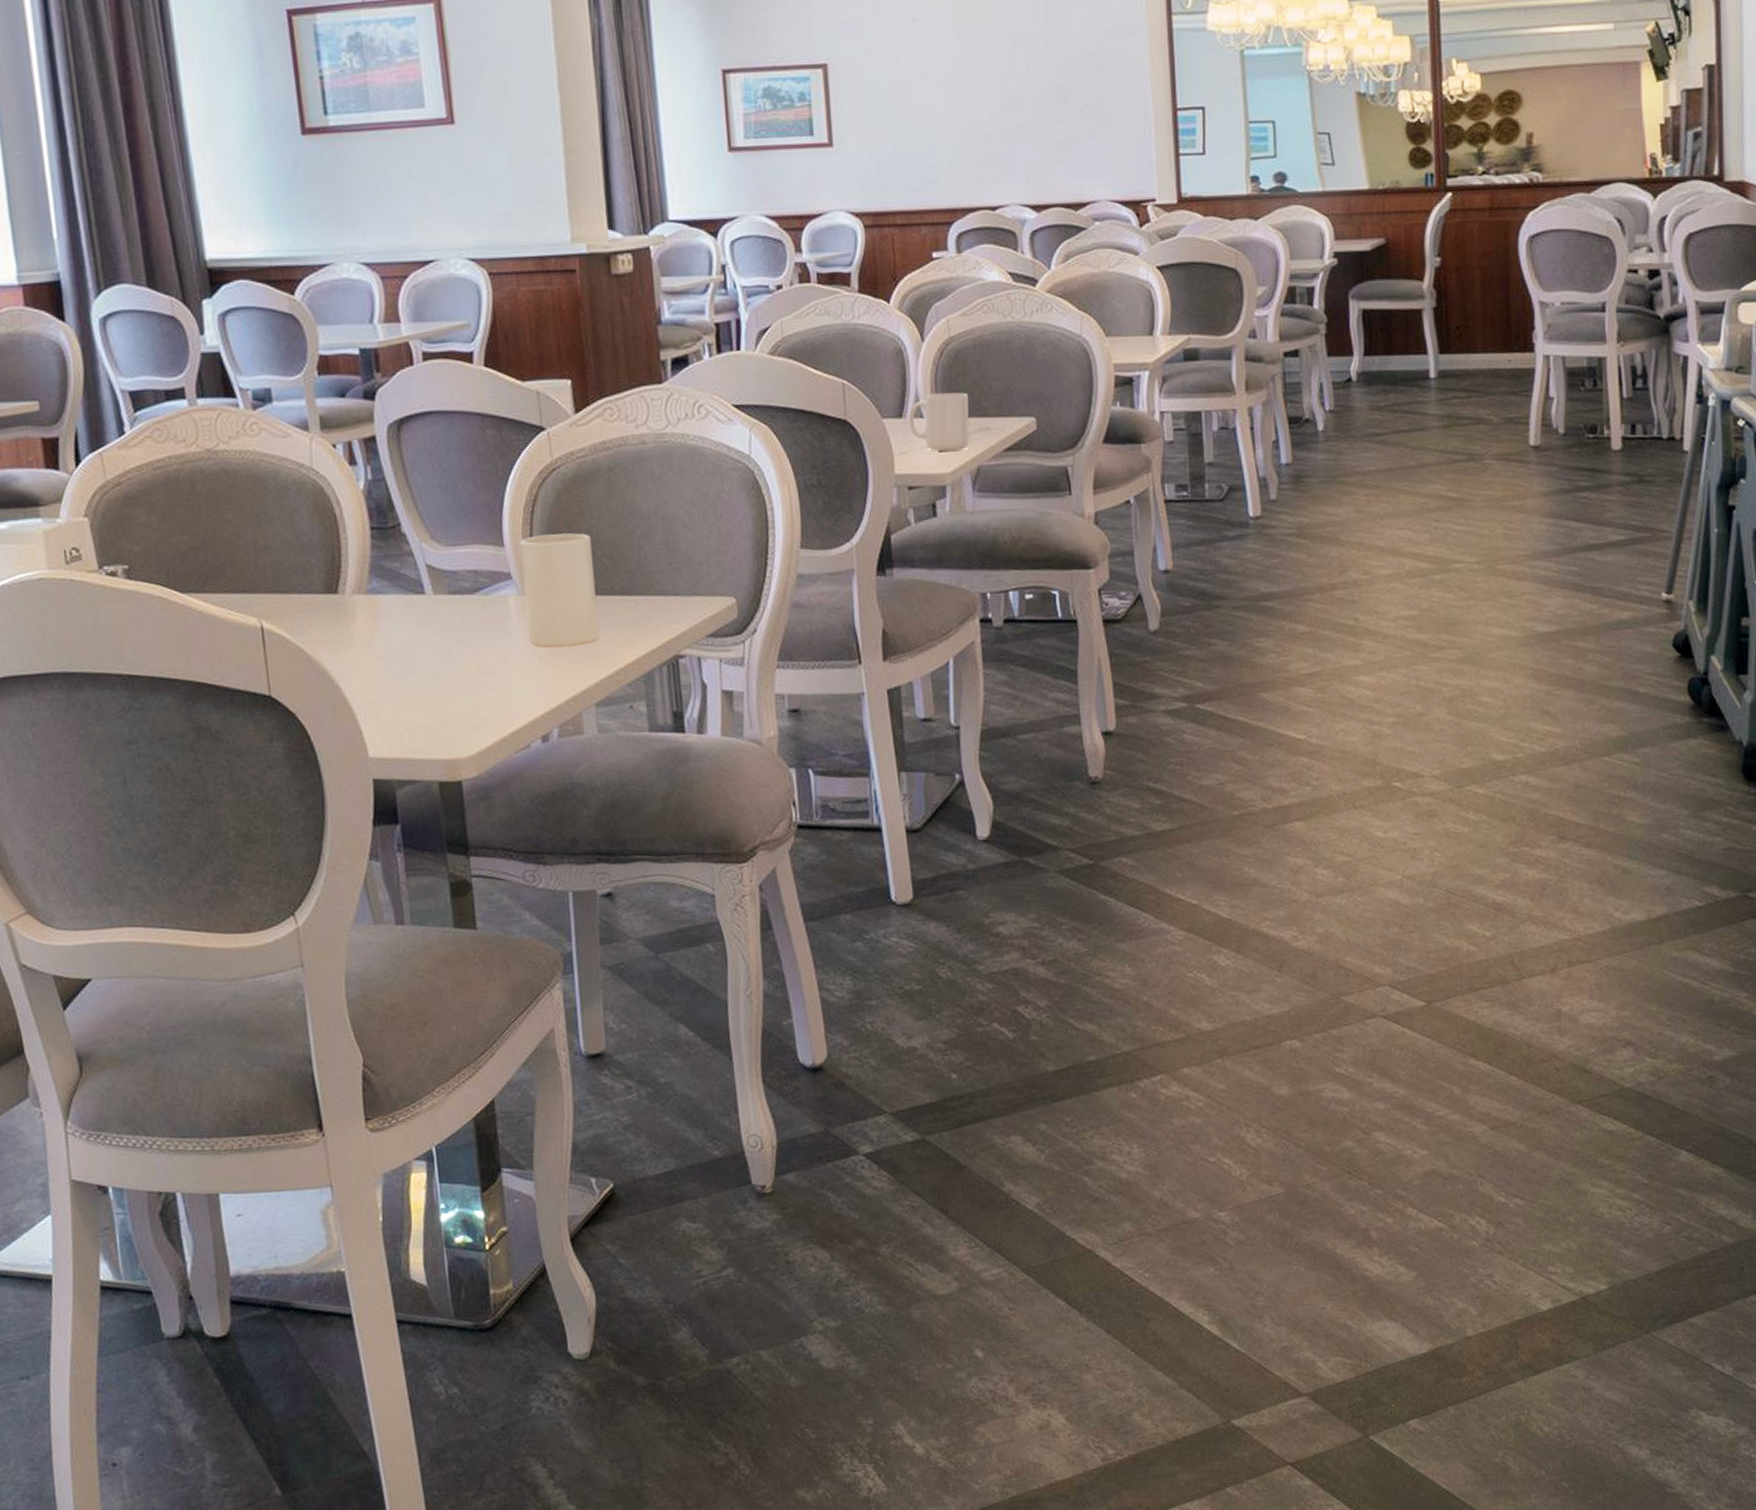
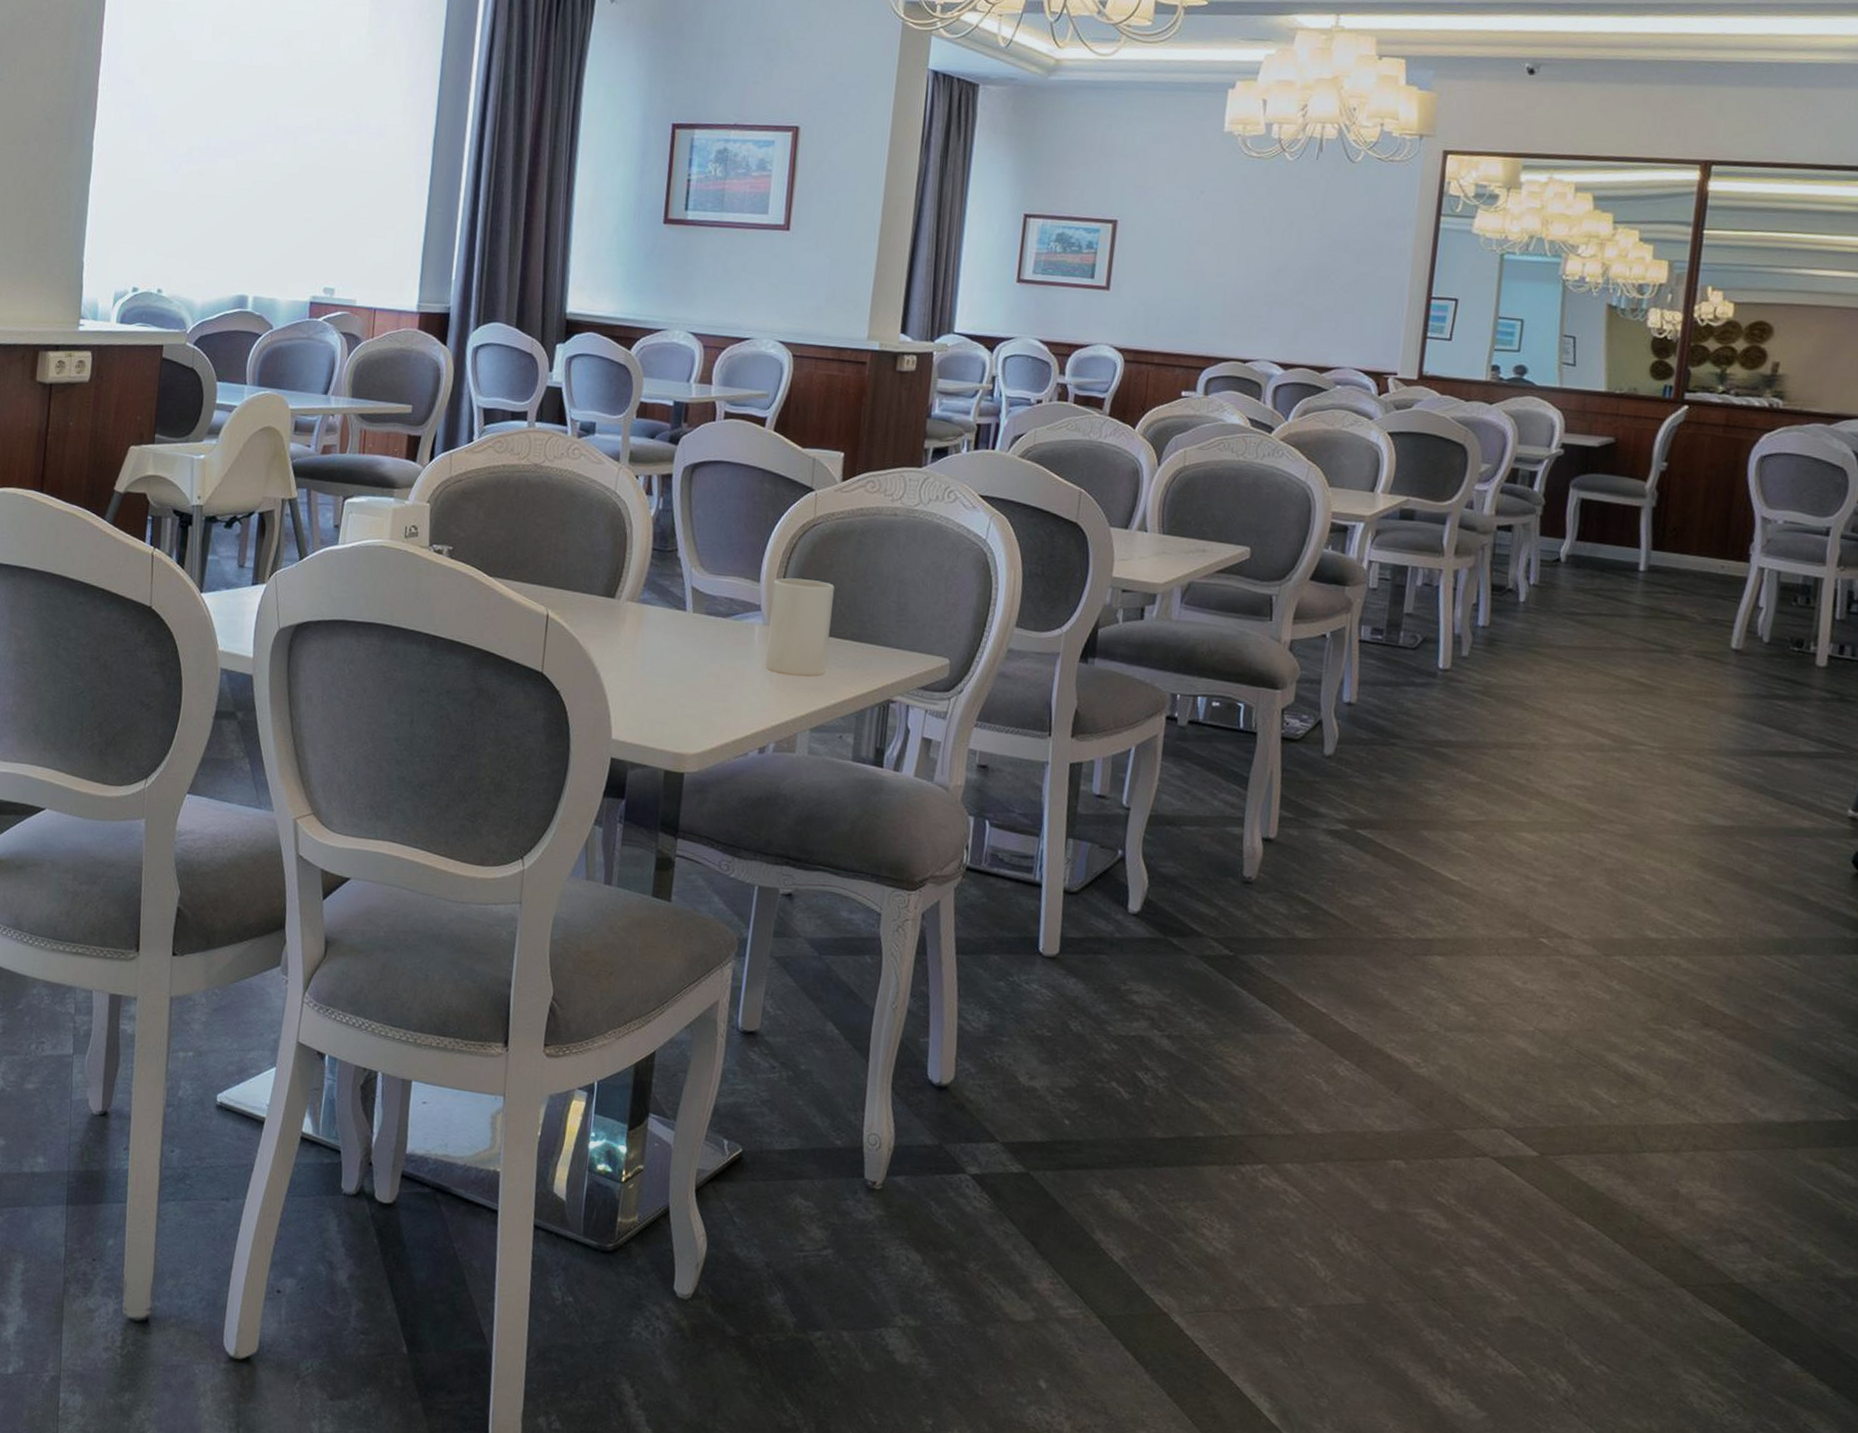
cup: present [909,392,970,452] -> none [1133,511,1193,566]

